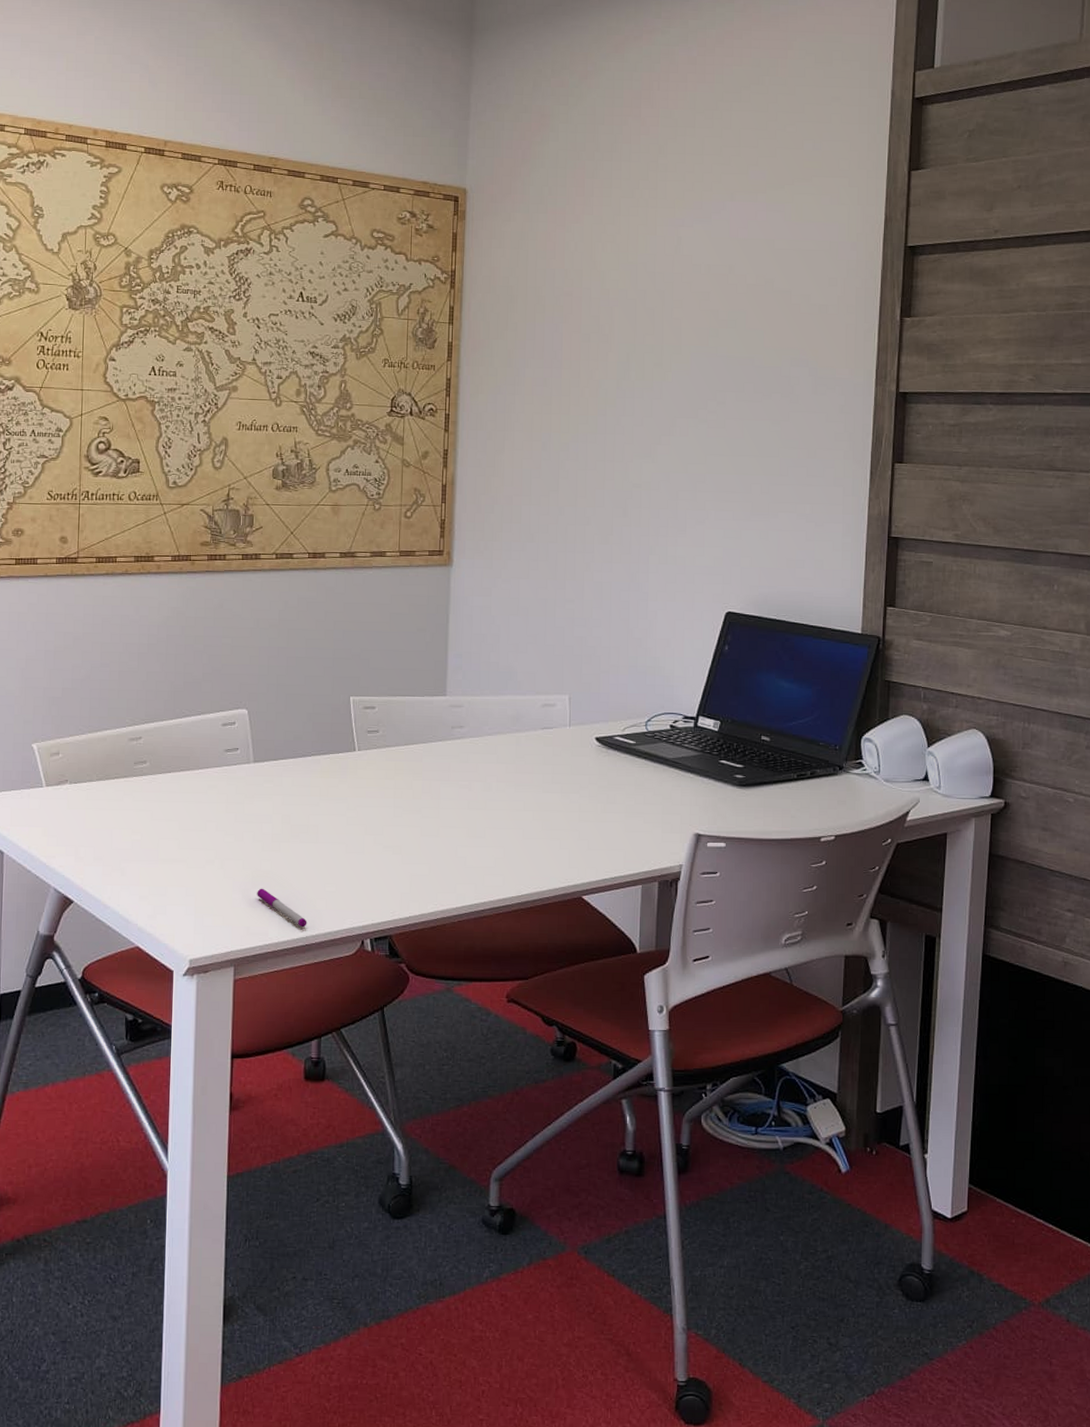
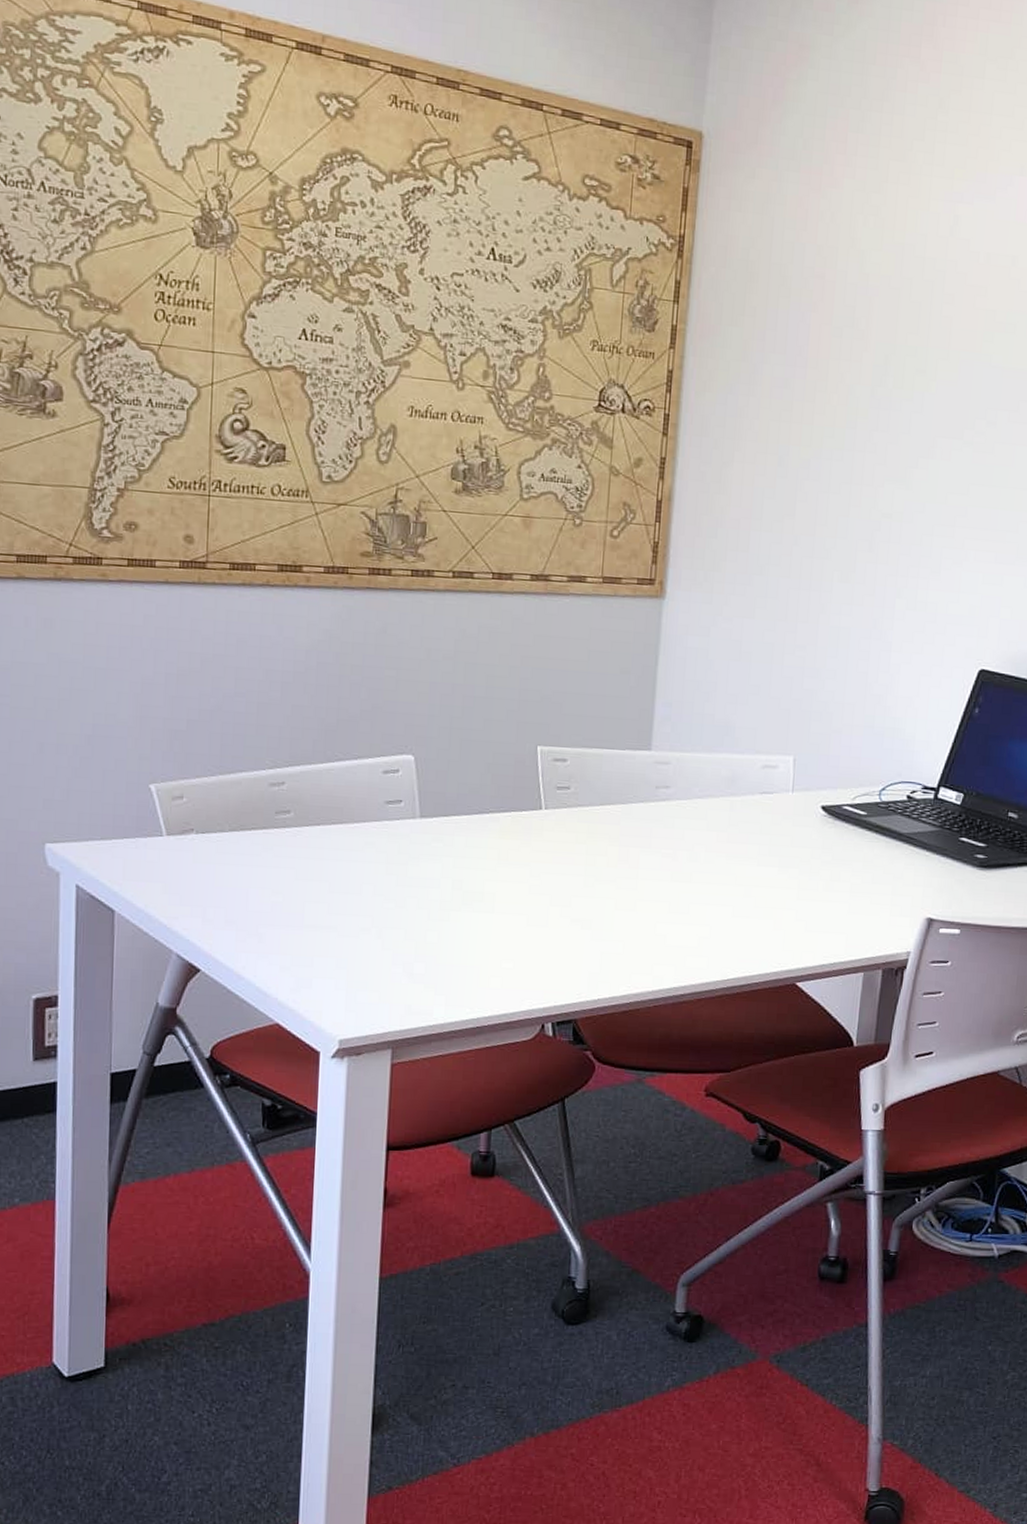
pen: present [257,888,307,928] -> none [420,962,479,1008]

